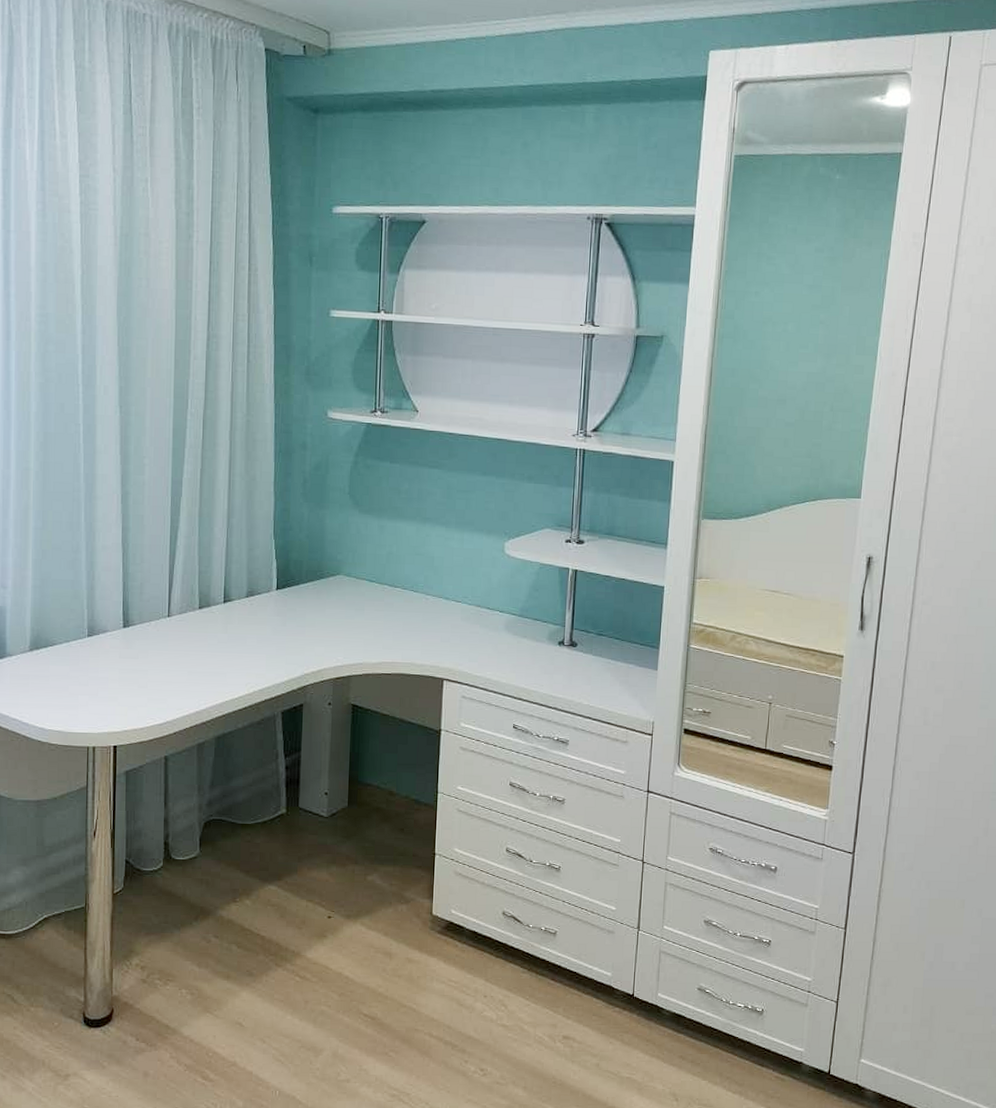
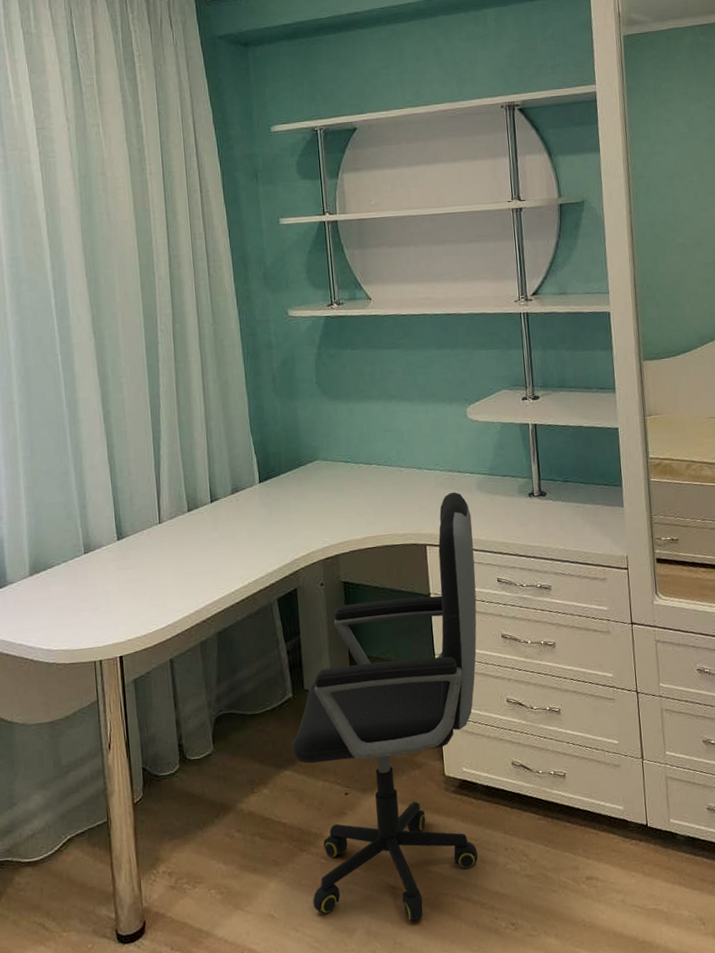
office chair: none [280,628,495,1050] -> present [292,492,478,921]

